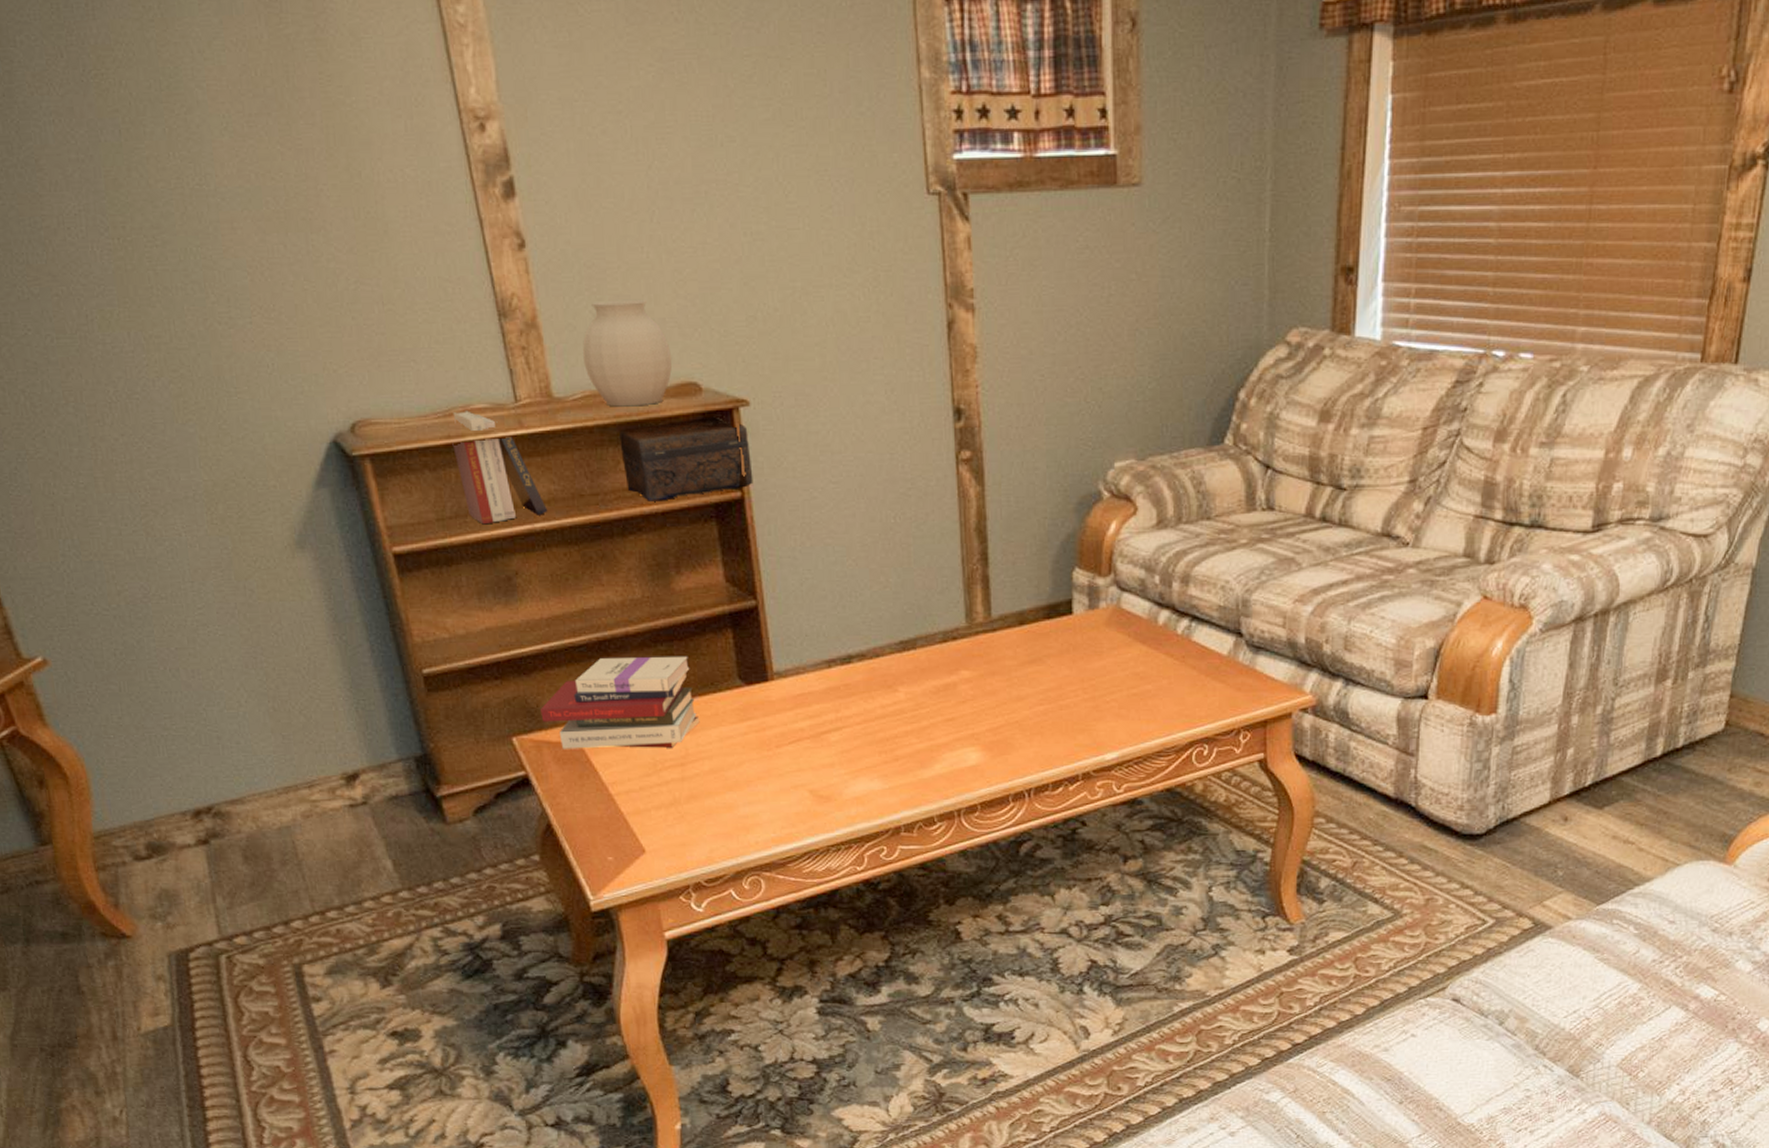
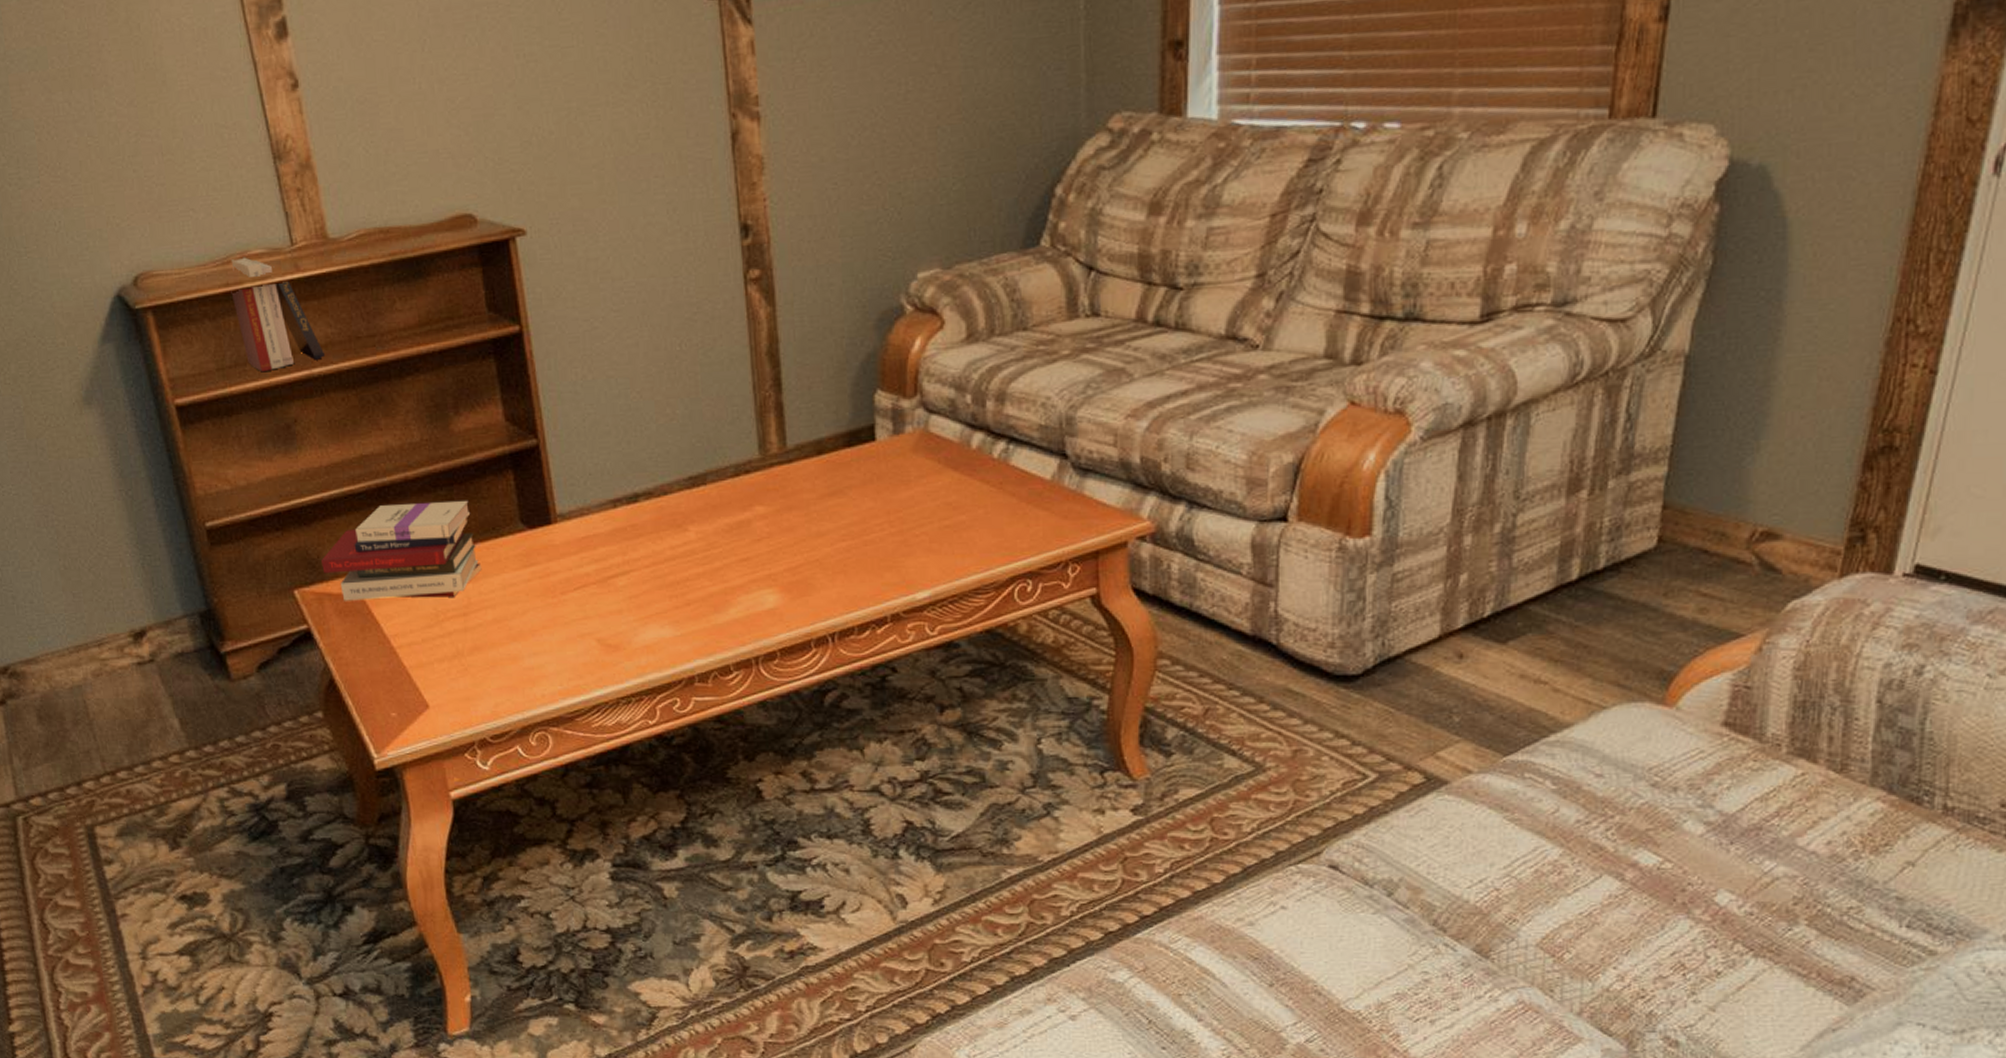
vase: present [582,299,672,407] -> none [356,131,447,245]
decorative box: present [619,416,754,501] -> none [395,247,532,340]

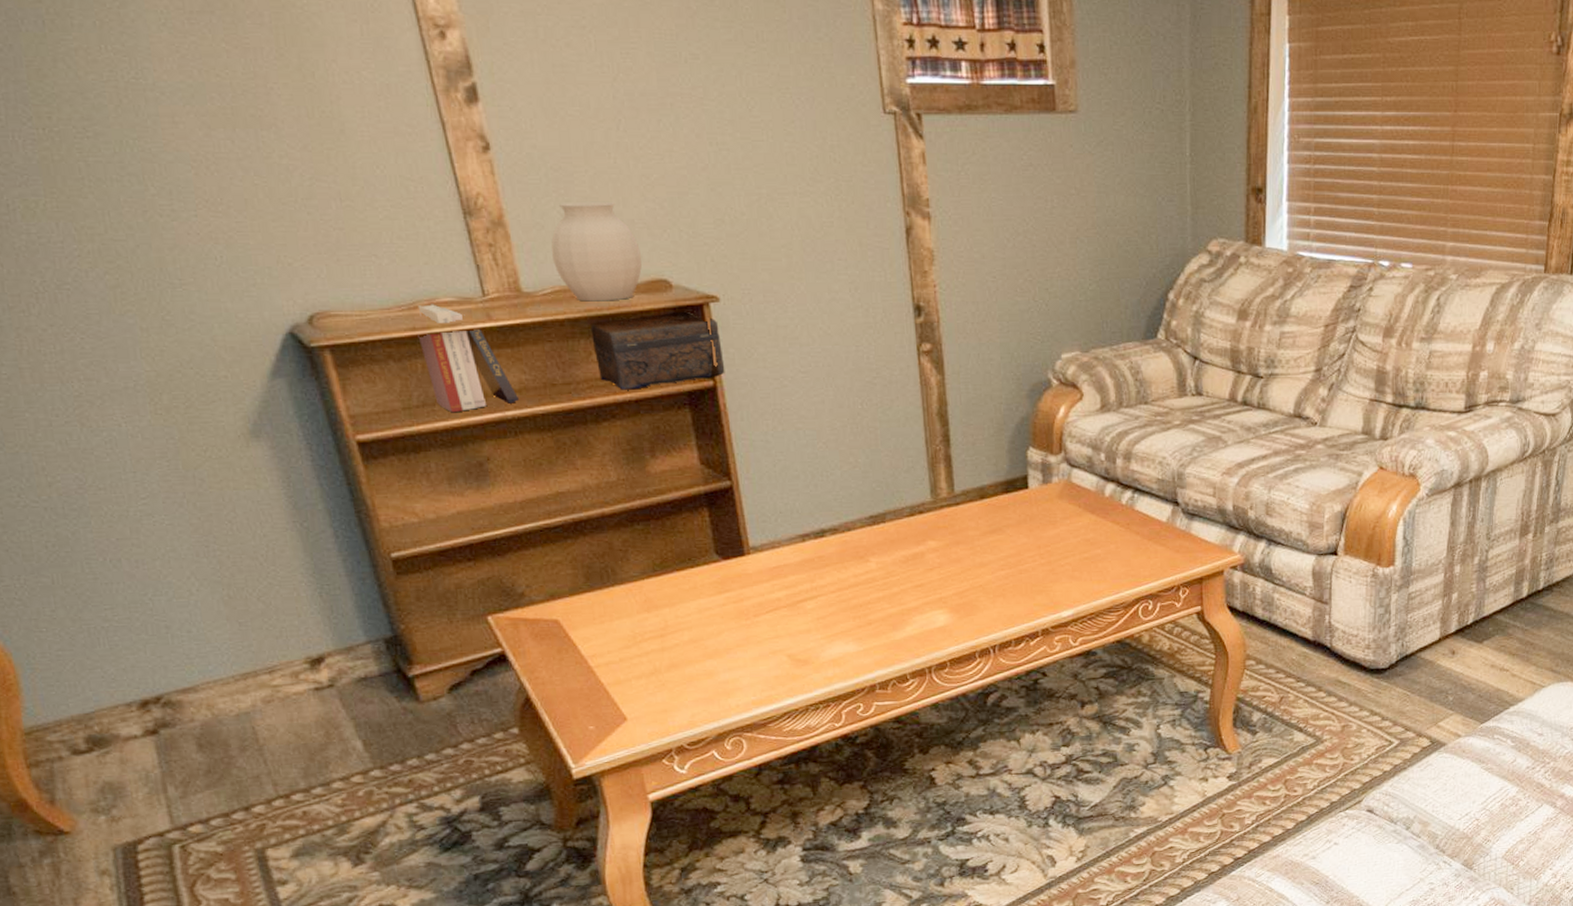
books: present [321,500,482,601] -> none [516,534,679,626]
vase: none [356,131,447,245] -> present [551,201,642,302]
decorative box: none [395,247,532,340] -> present [590,311,725,390]

